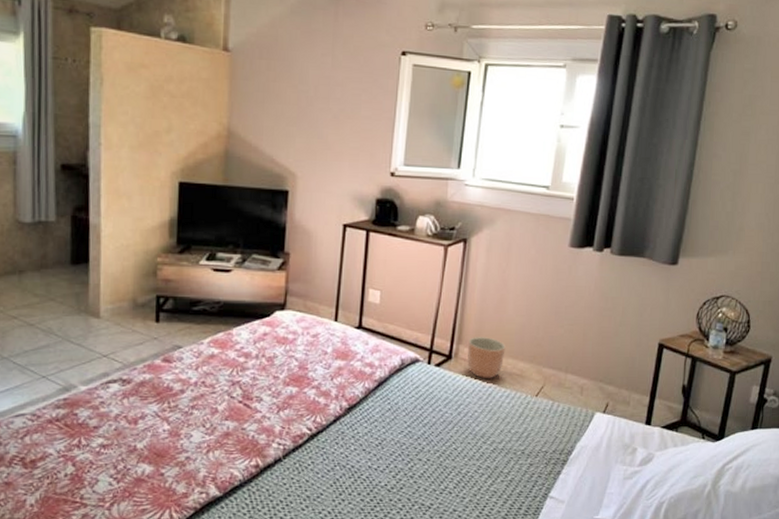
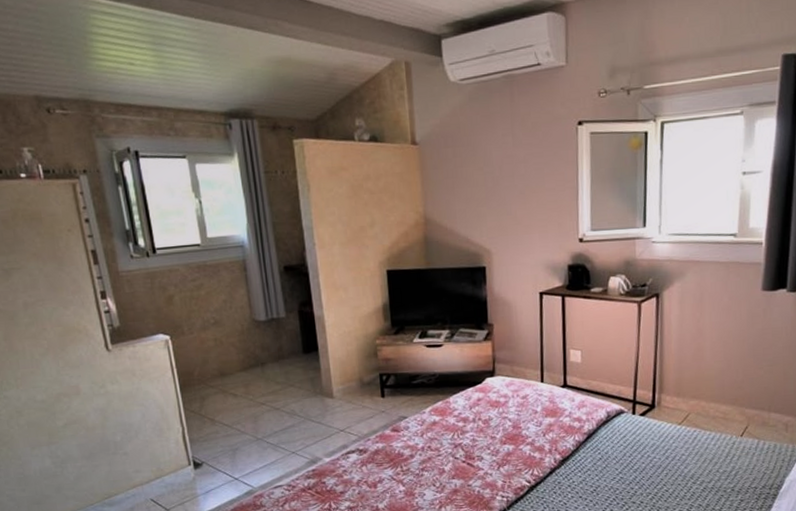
planter: present [467,337,506,378] -> none [670,384,707,424]

